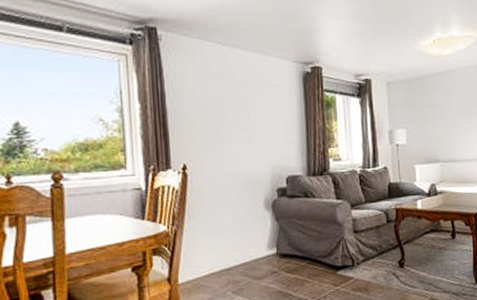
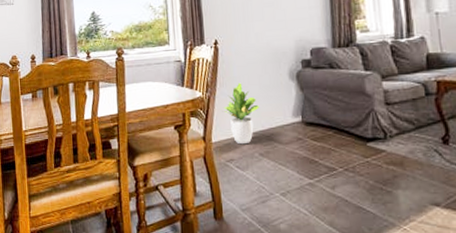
potted plant: none [192,213,234,283] -> present [223,82,260,145]

